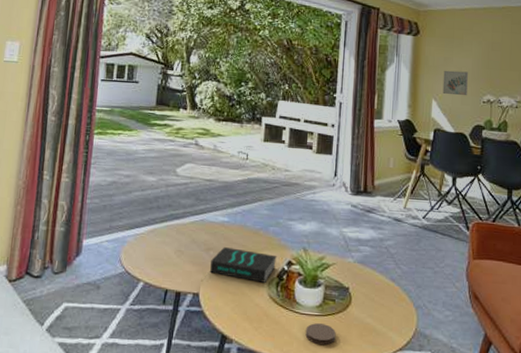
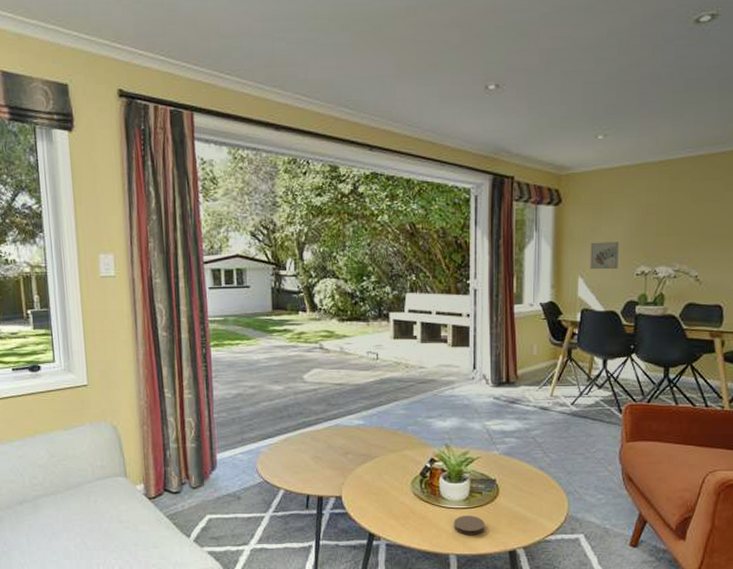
book: present [210,247,278,283] -> none [350,450,419,481]

